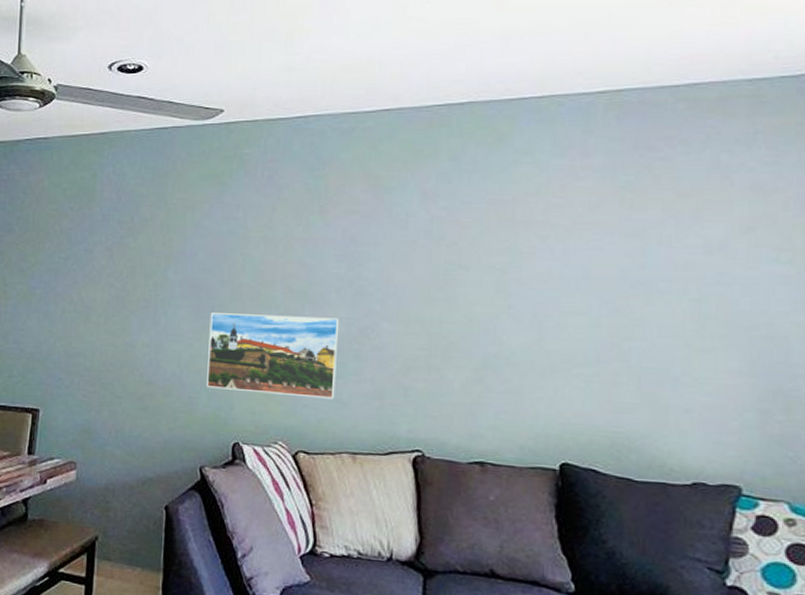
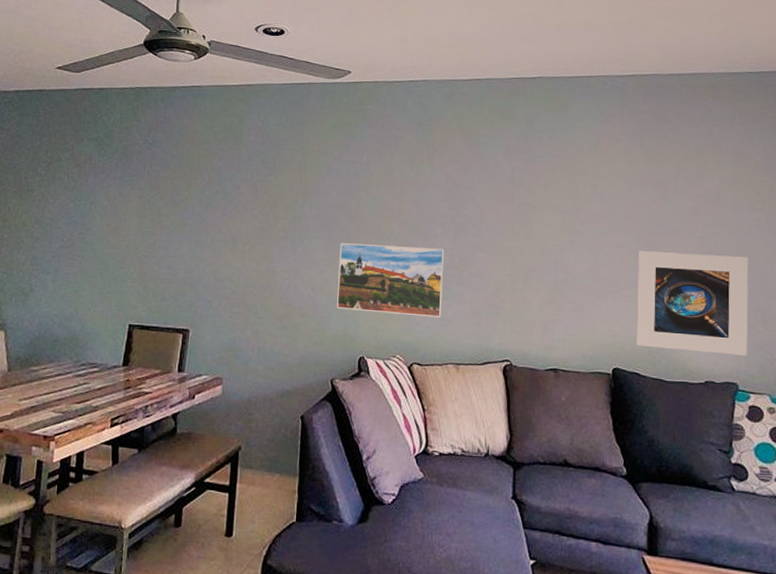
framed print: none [594,318,767,452] -> present [636,251,749,356]

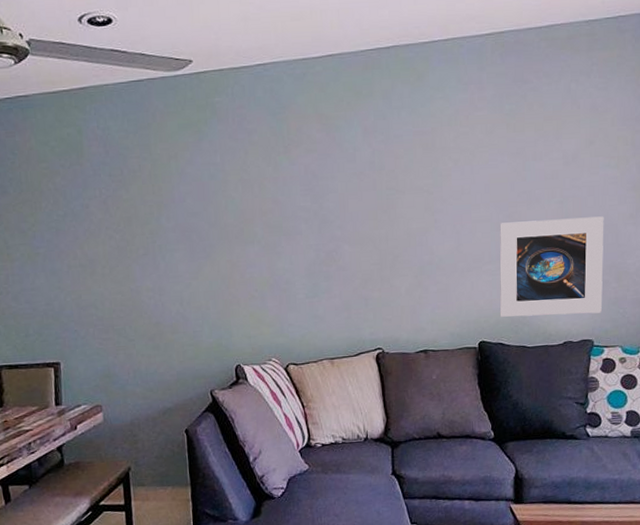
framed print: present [337,243,445,318] -> none [203,246,313,321]

